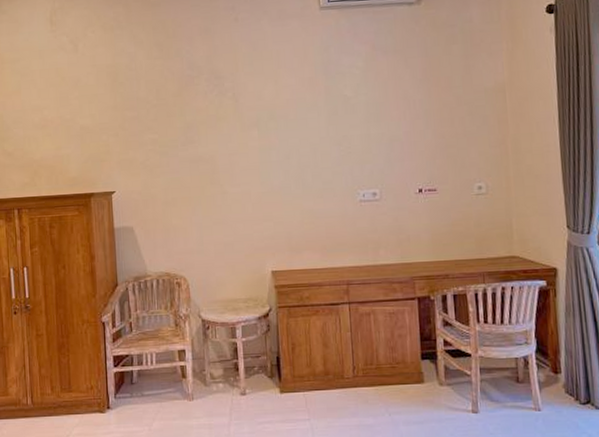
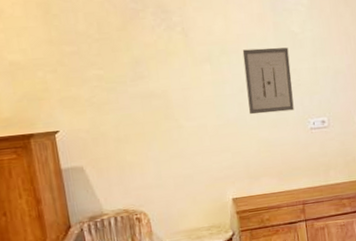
wall art: none [291,113,343,183] -> present [242,47,294,115]

